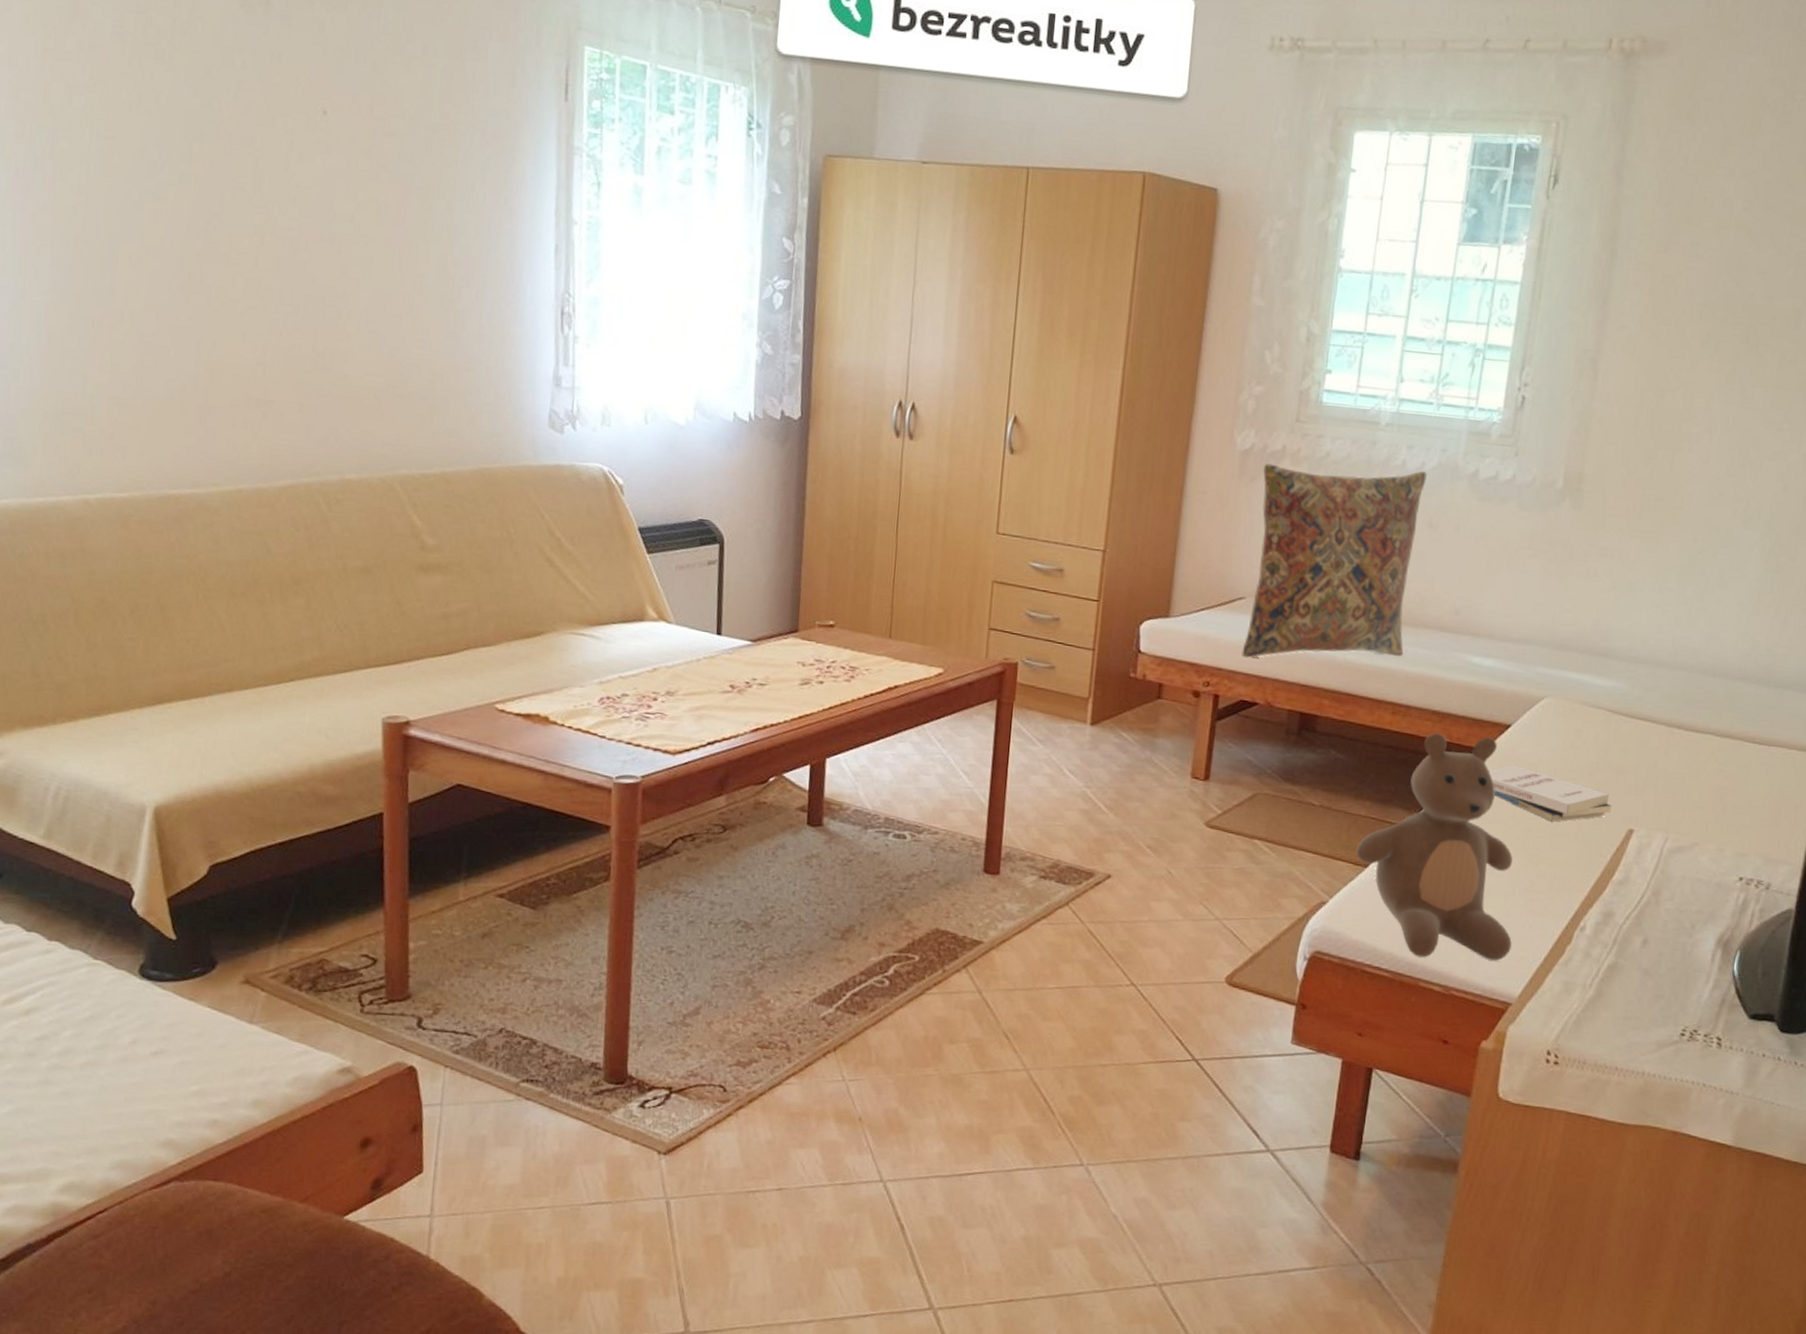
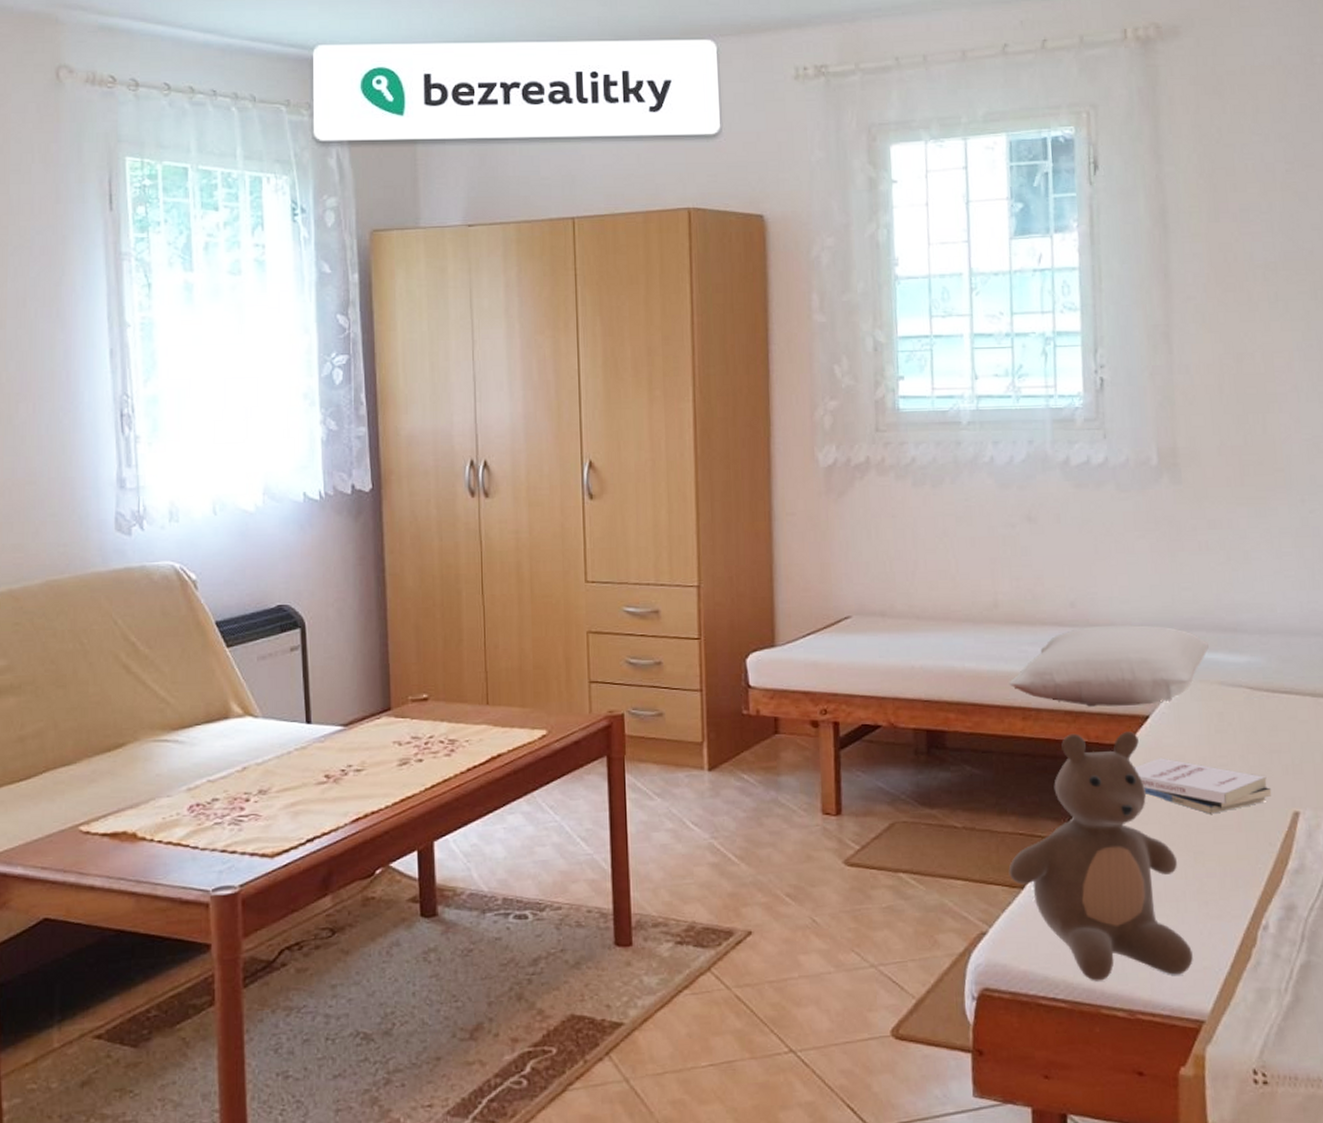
pillow: present [1242,463,1427,658] -> none [849,464,1024,679]
pillow: none [1385,635,1579,715] -> present [1009,624,1209,707]

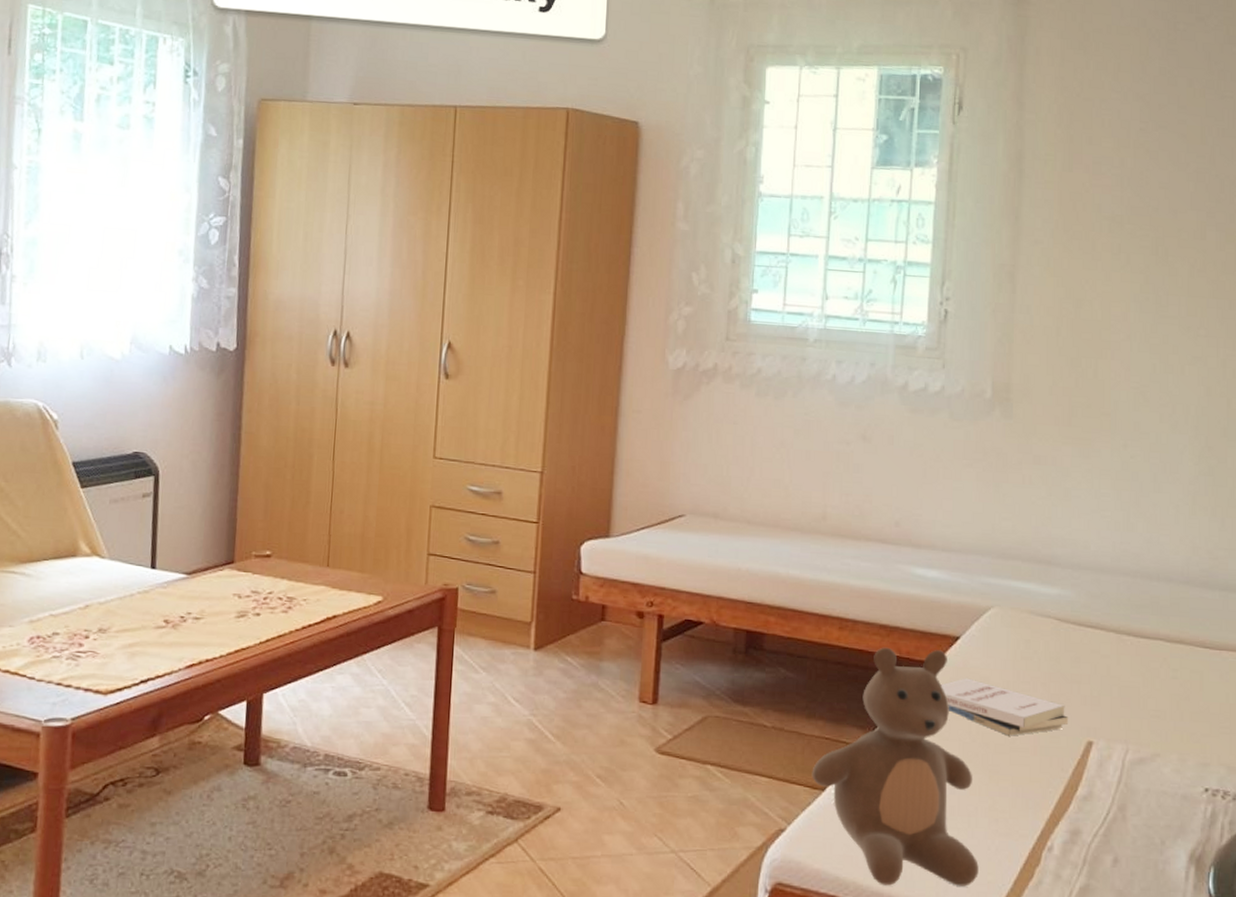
pillow: present [1009,624,1209,707] -> none [829,546,1022,626]

